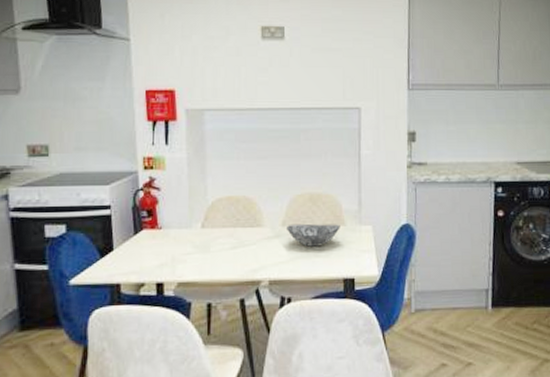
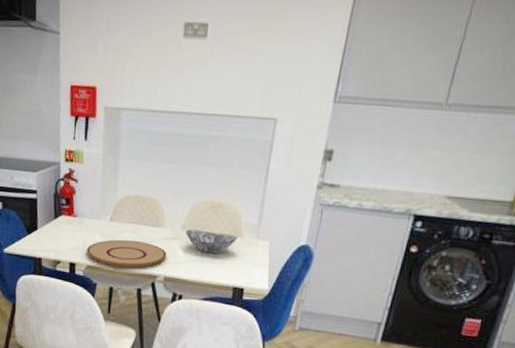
plate: none [177,246,269,279] -> present [87,239,167,268]

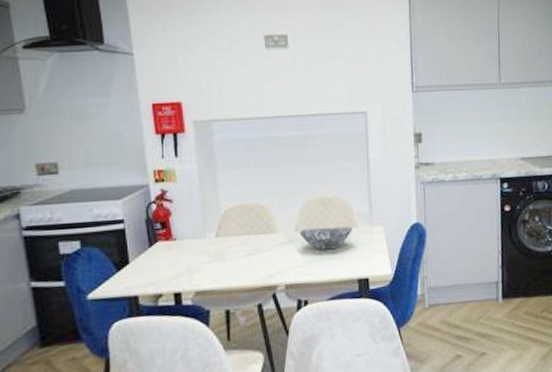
plate: present [87,239,167,268] -> none [193,252,284,287]

